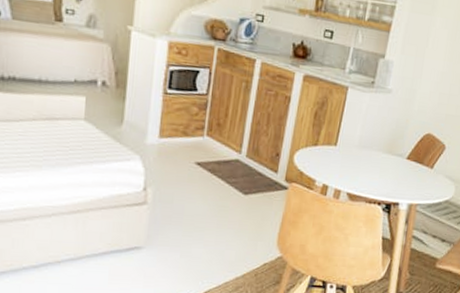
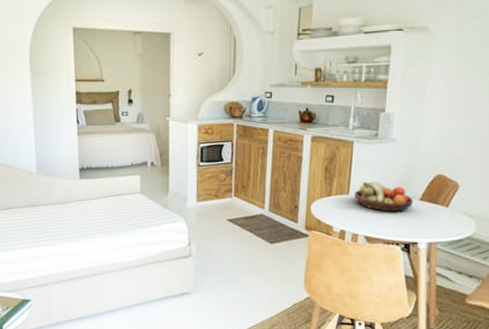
fruit bowl: none [341,133,401,170] -> present [354,181,414,212]

